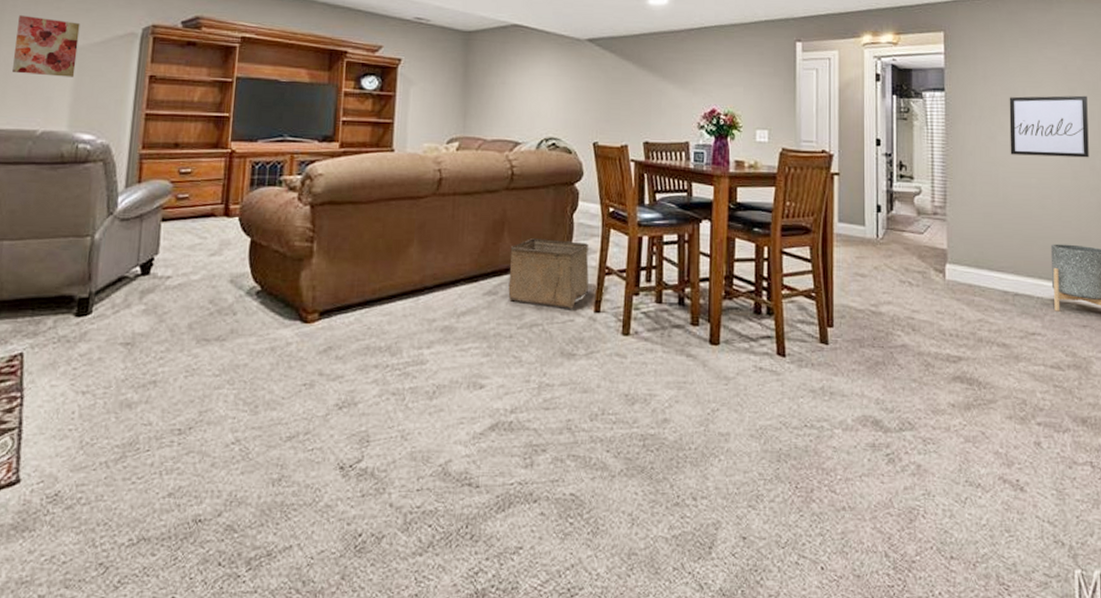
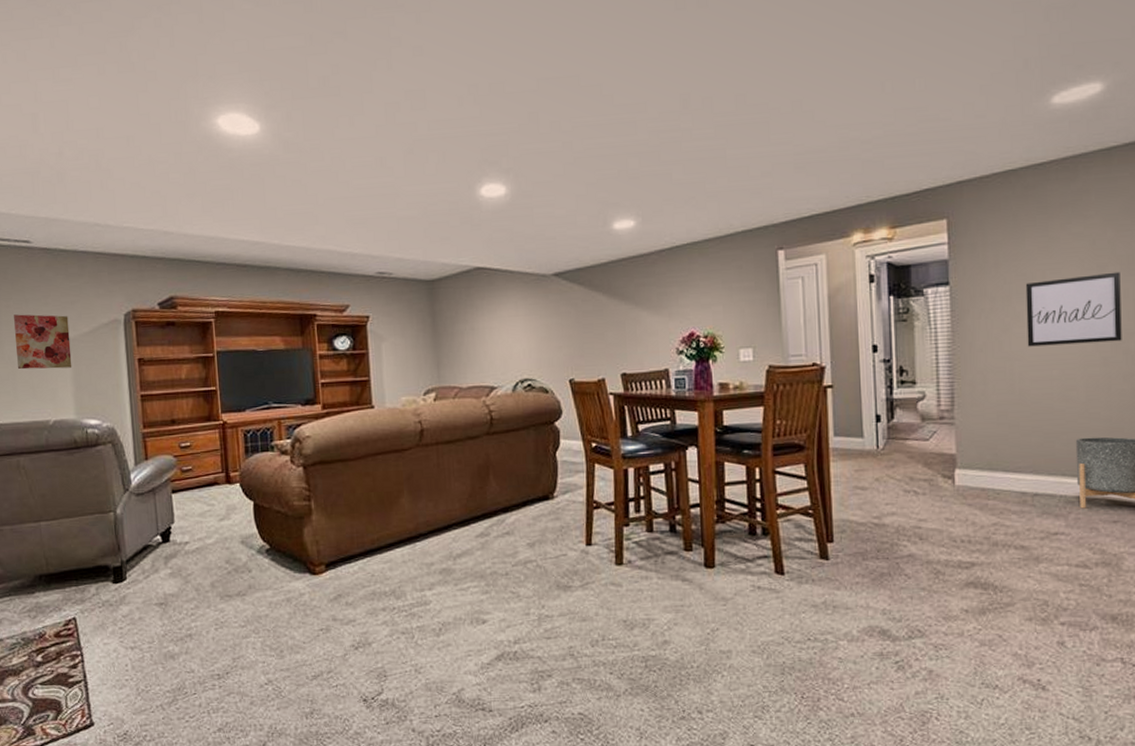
storage bin: present [508,238,589,309] -> none [497,479,578,544]

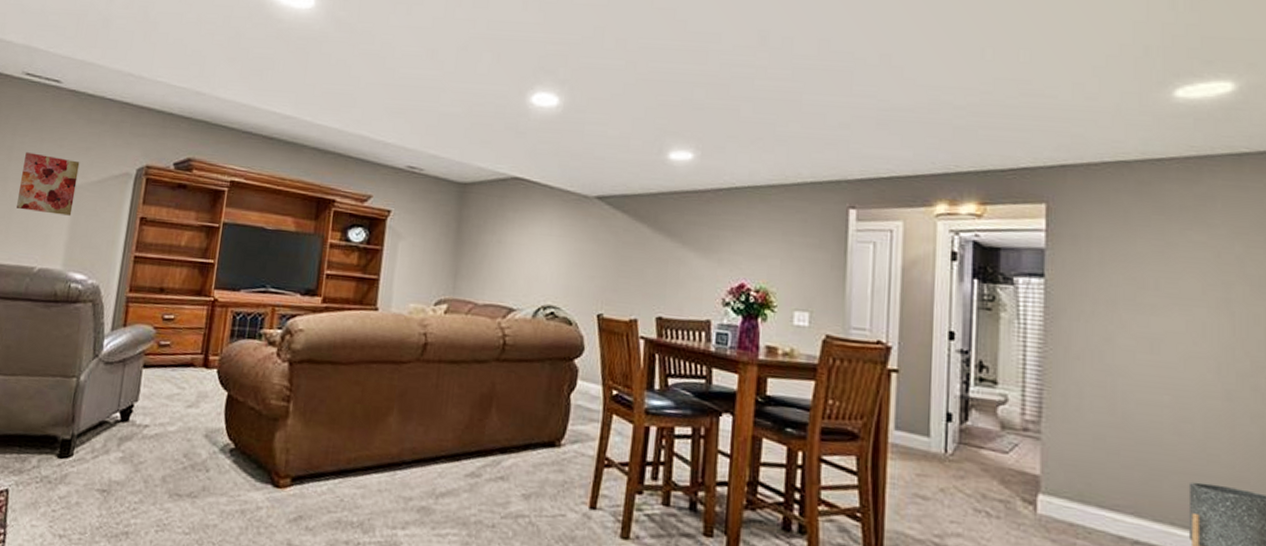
wall art: present [1025,271,1122,347] -> none [1134,289,1250,375]

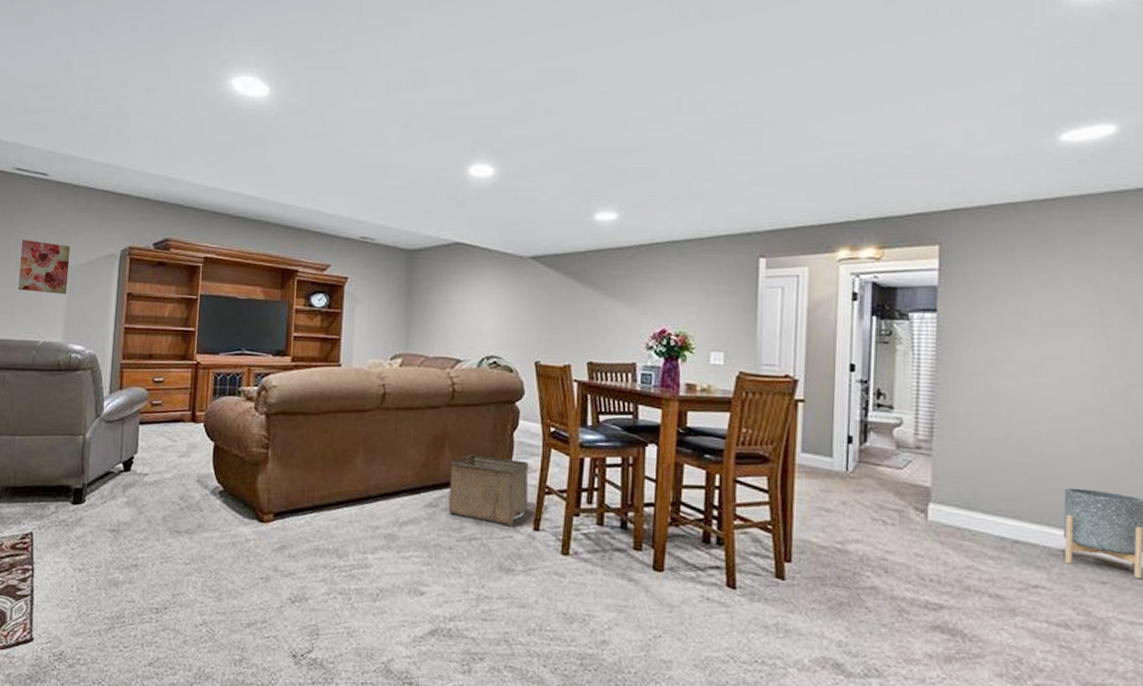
storage bin: none [492,418,586,502] -> present [448,455,529,526]

